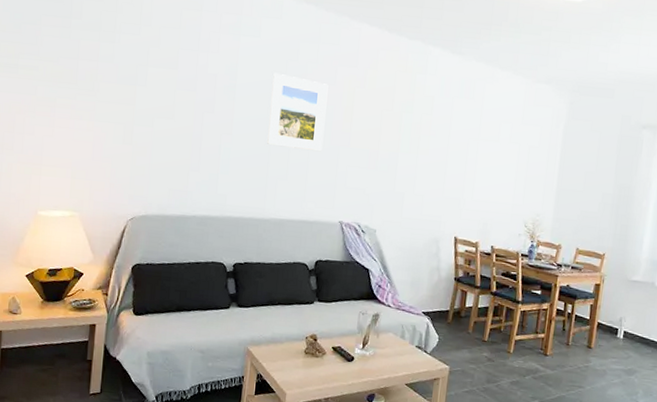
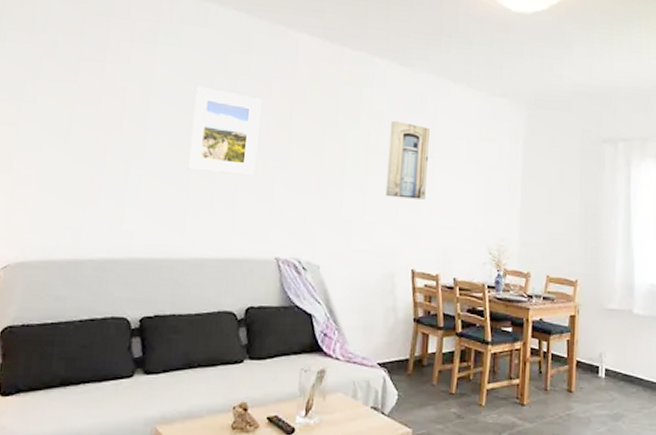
wall art: none [434,104,476,177] -> present [385,120,430,200]

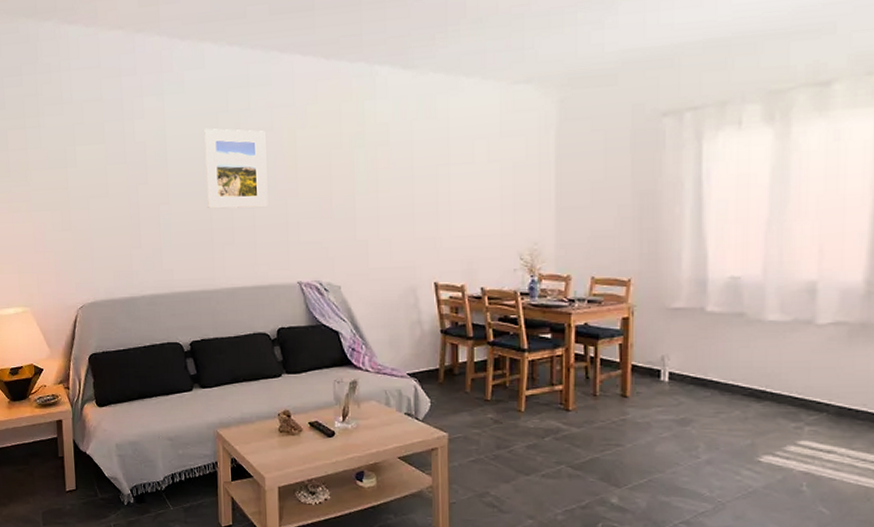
wall art: present [385,120,430,200] -> none [398,130,443,212]

